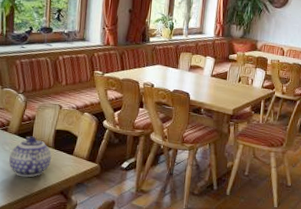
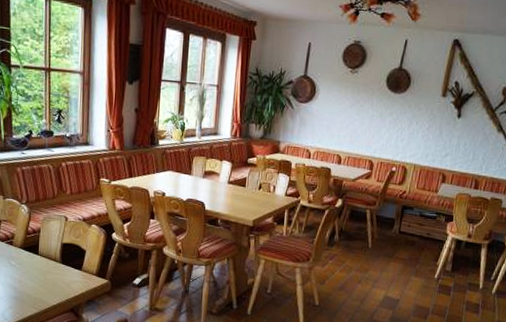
teapot: present [9,136,52,178] -> none [16,250,60,294]

